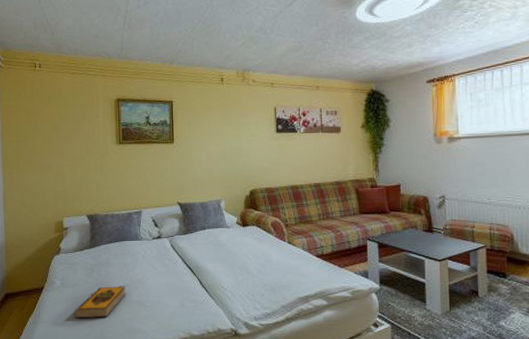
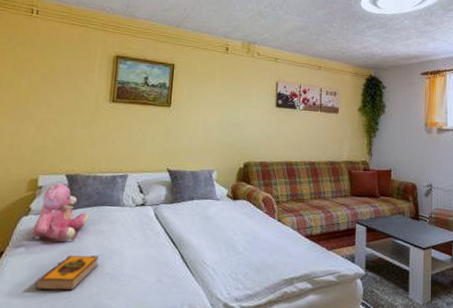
teddy bear: none [64,222,112,277] -> present [31,182,89,243]

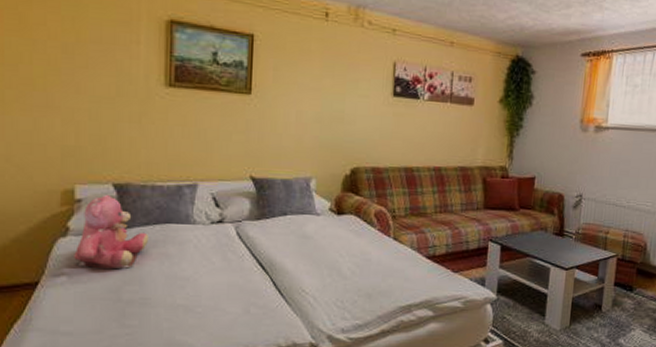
hardback book: present [35,255,99,291] -> none [86,284,168,327]

